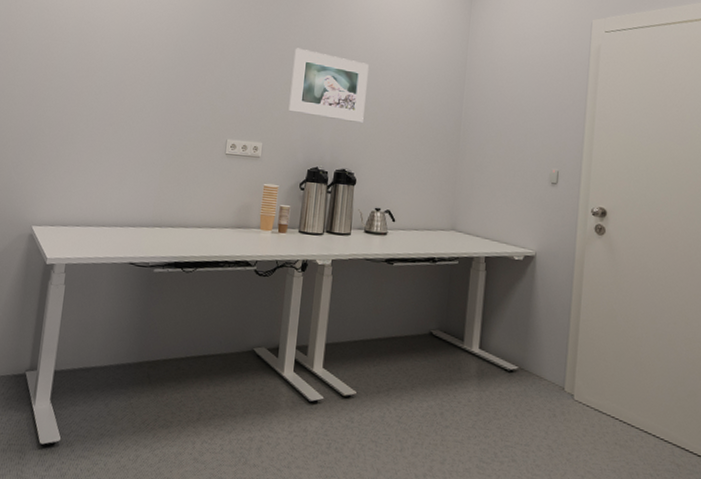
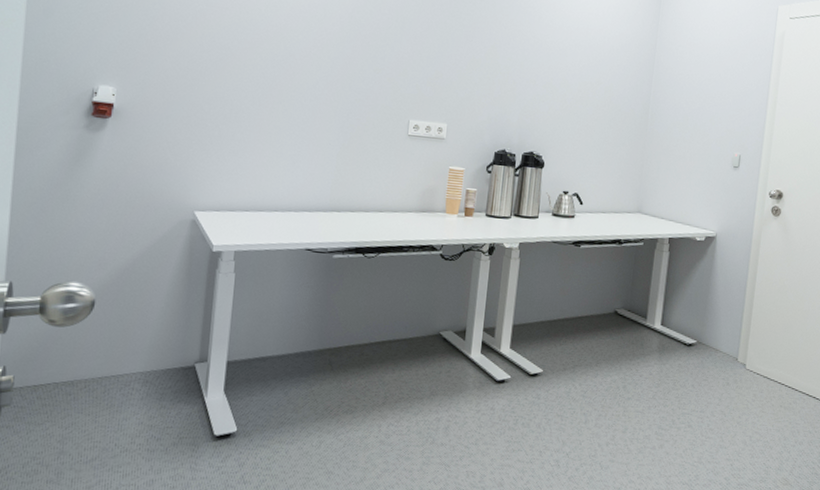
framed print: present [288,48,369,123] -> none [474,24,558,105]

